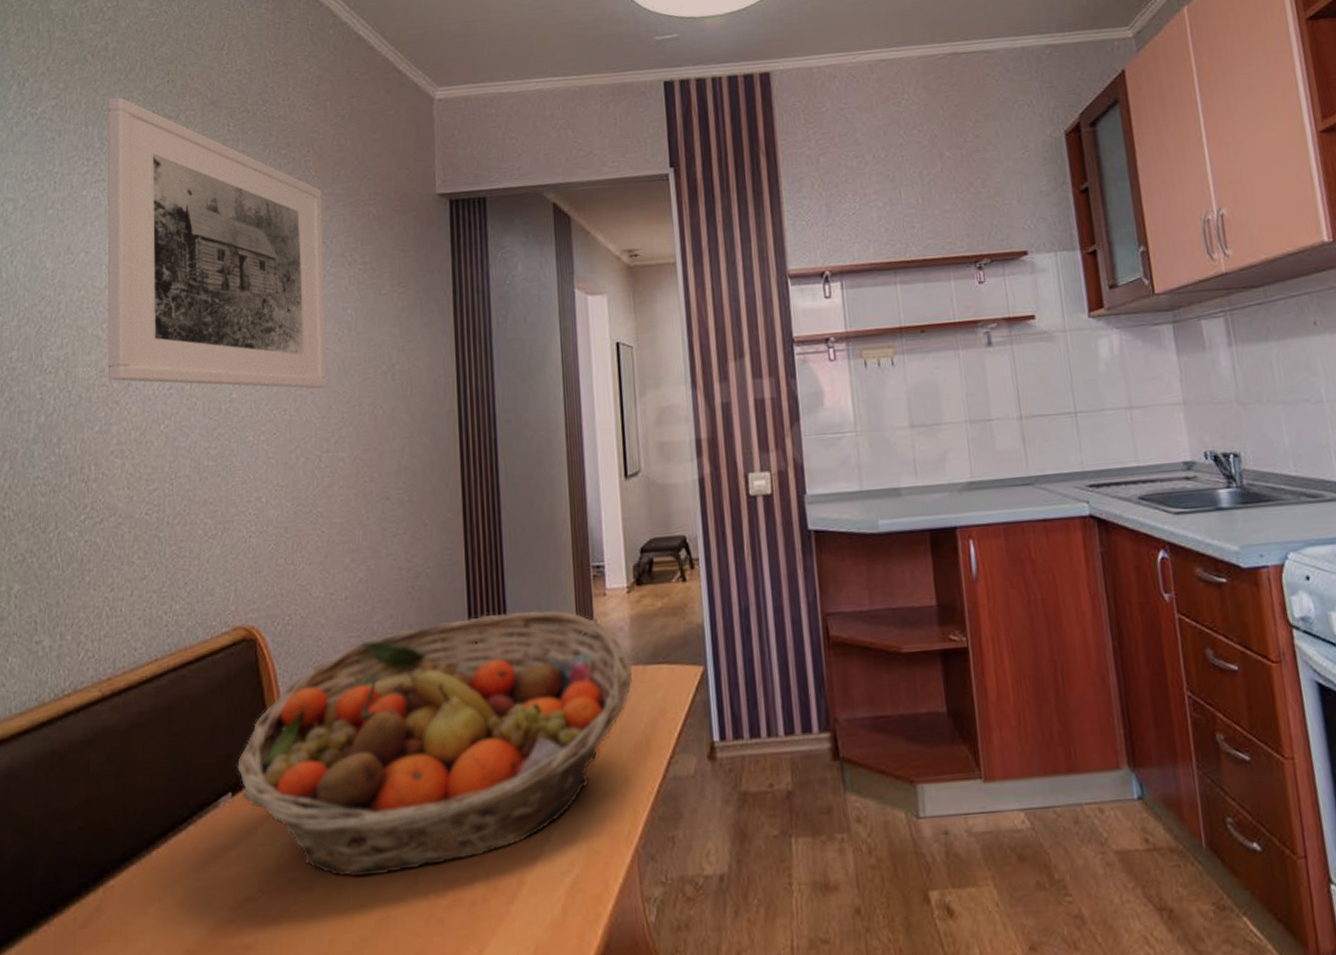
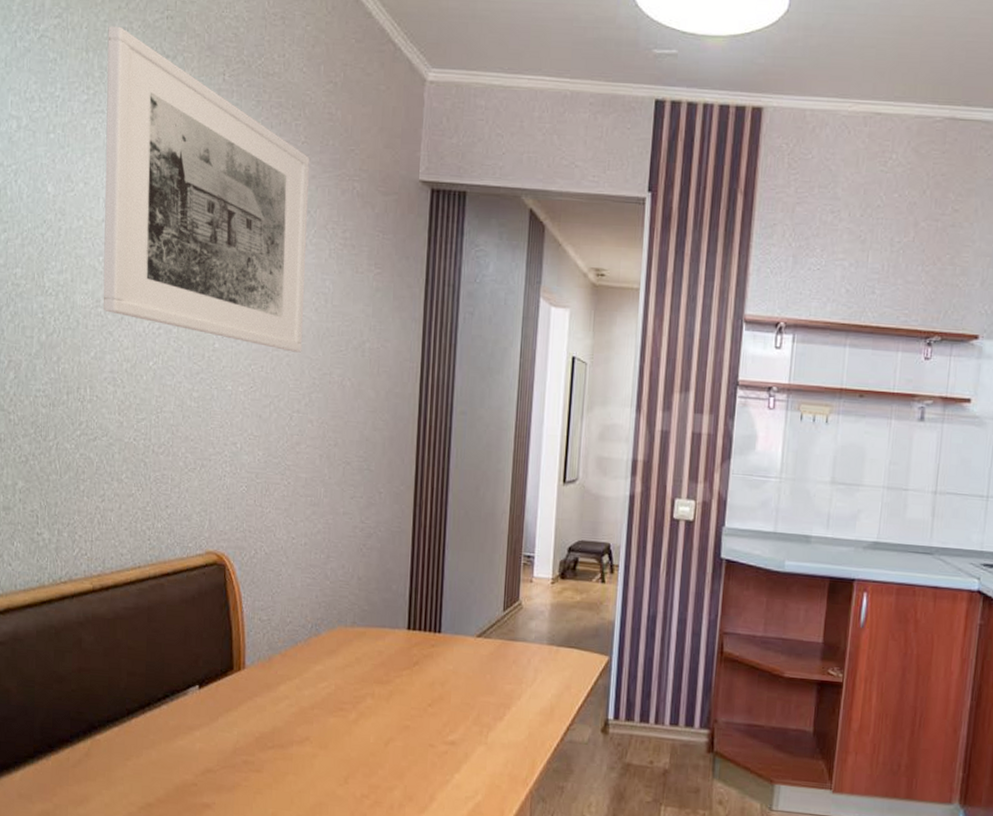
fruit basket: present [237,611,633,878] -> none [204,579,548,773]

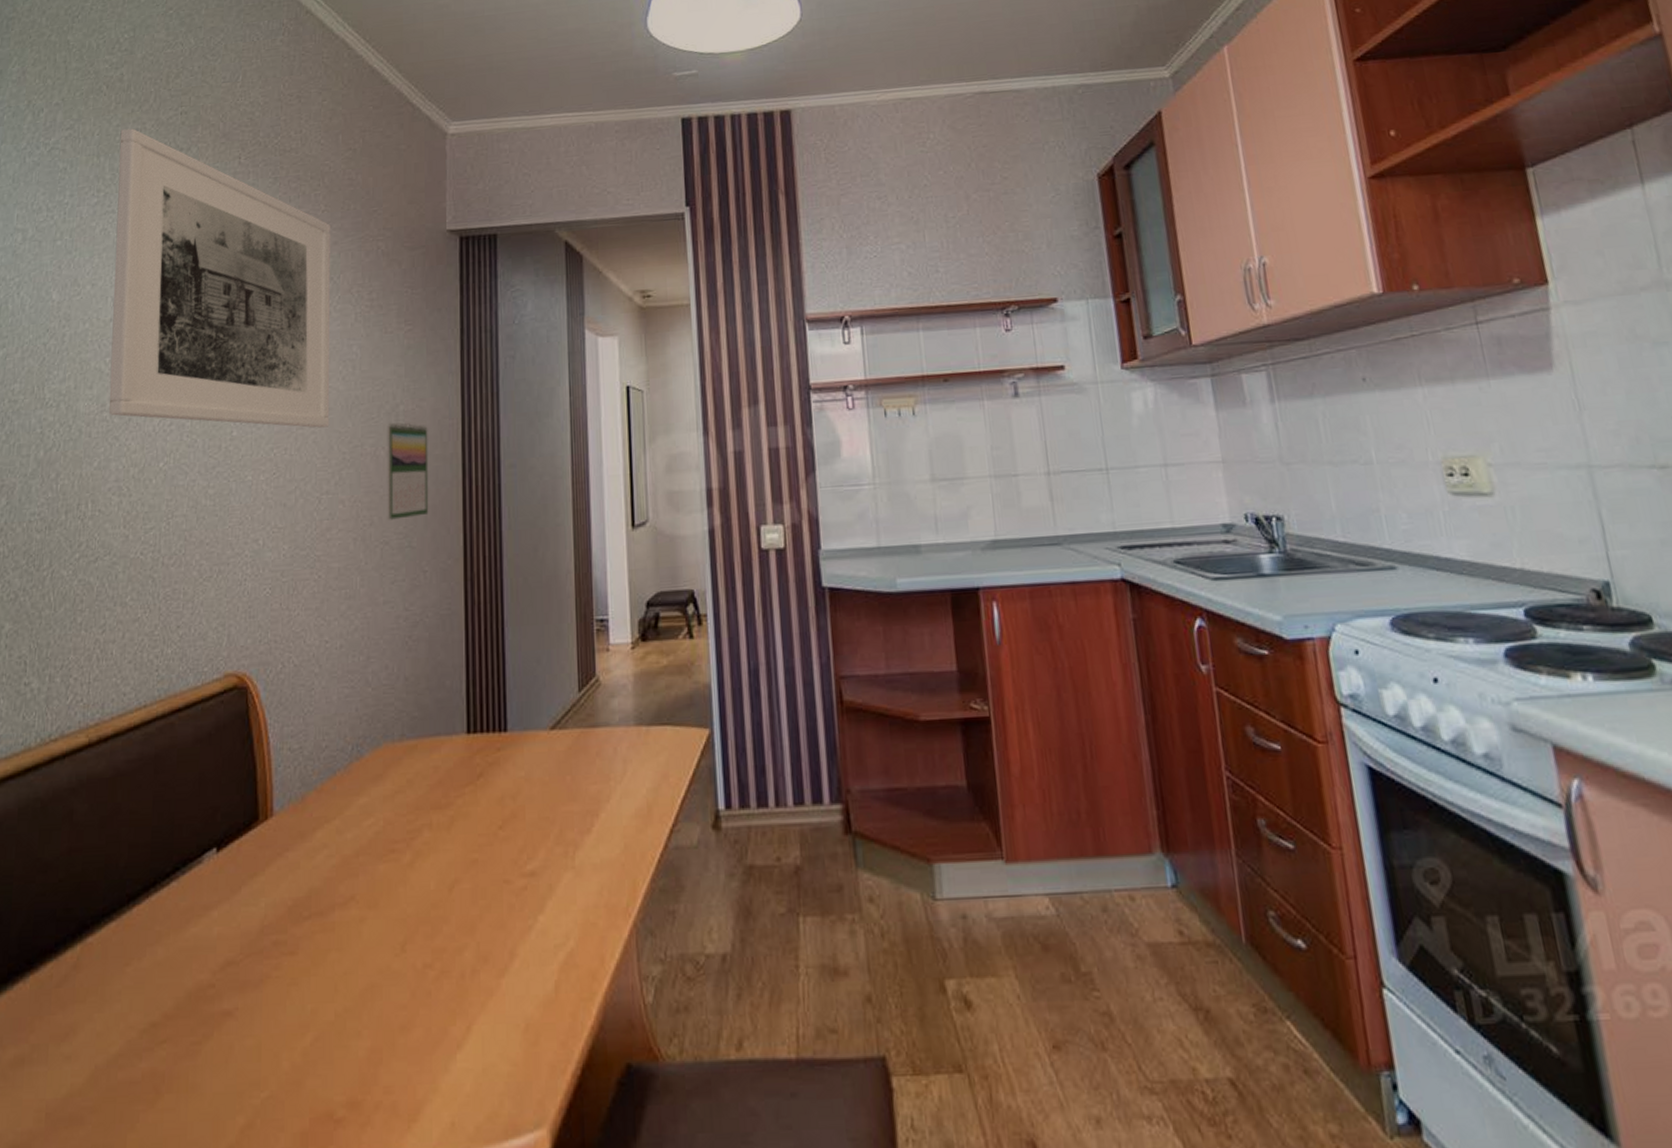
calendar: none [350,357,390,445] -> present [387,422,429,520]

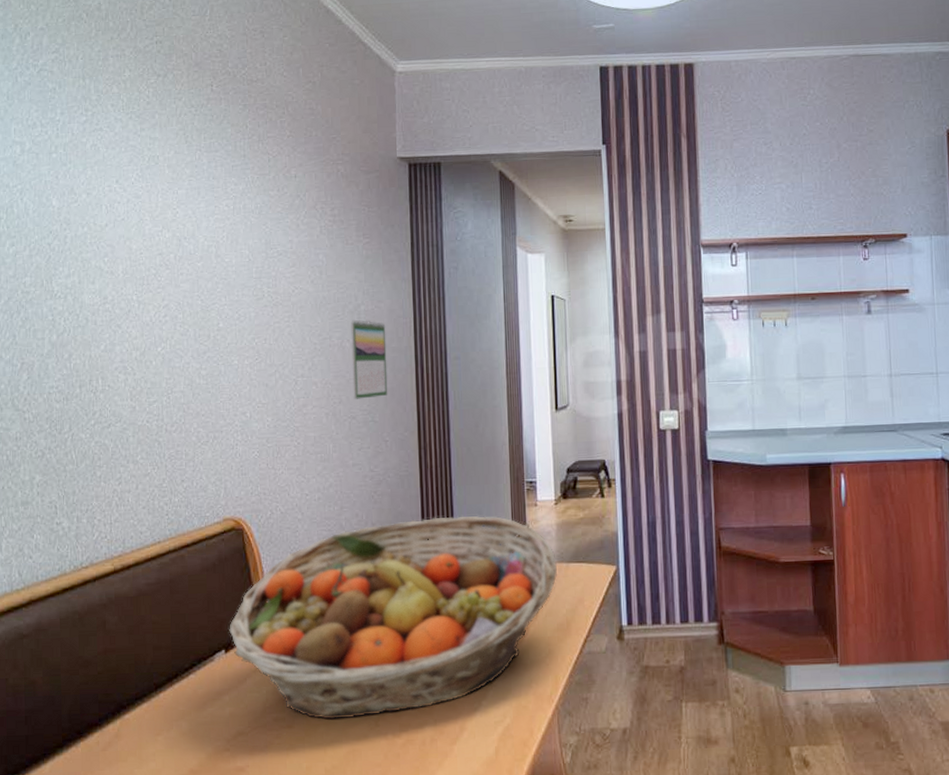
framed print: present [109,128,331,428] -> none [102,54,302,323]
fruit basket: none [223,665,636,943] -> present [229,516,558,720]

